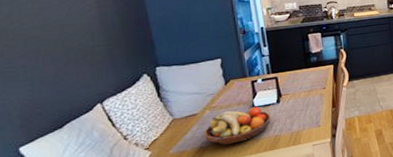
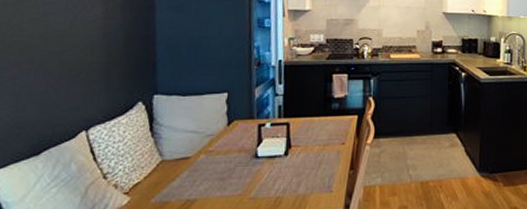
fruit bowl: present [204,106,271,146] -> none [193,156,275,201]

